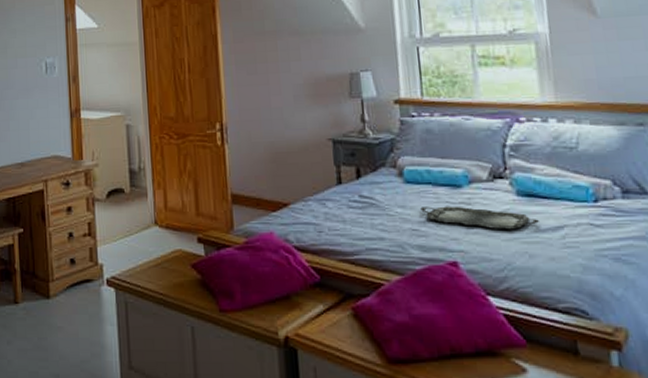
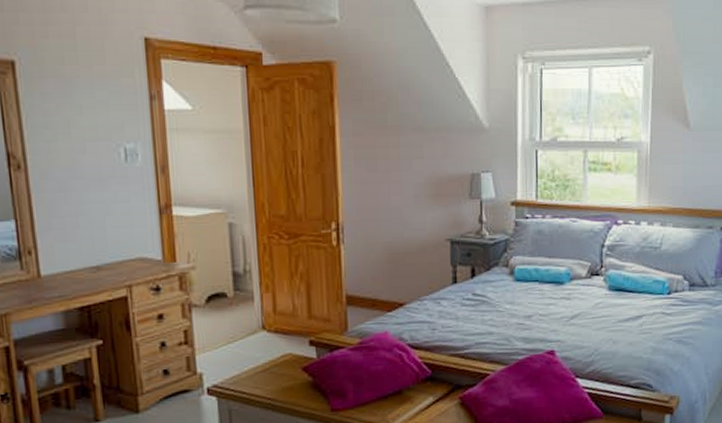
serving tray: present [420,206,539,230] -> none [527,301,624,321]

